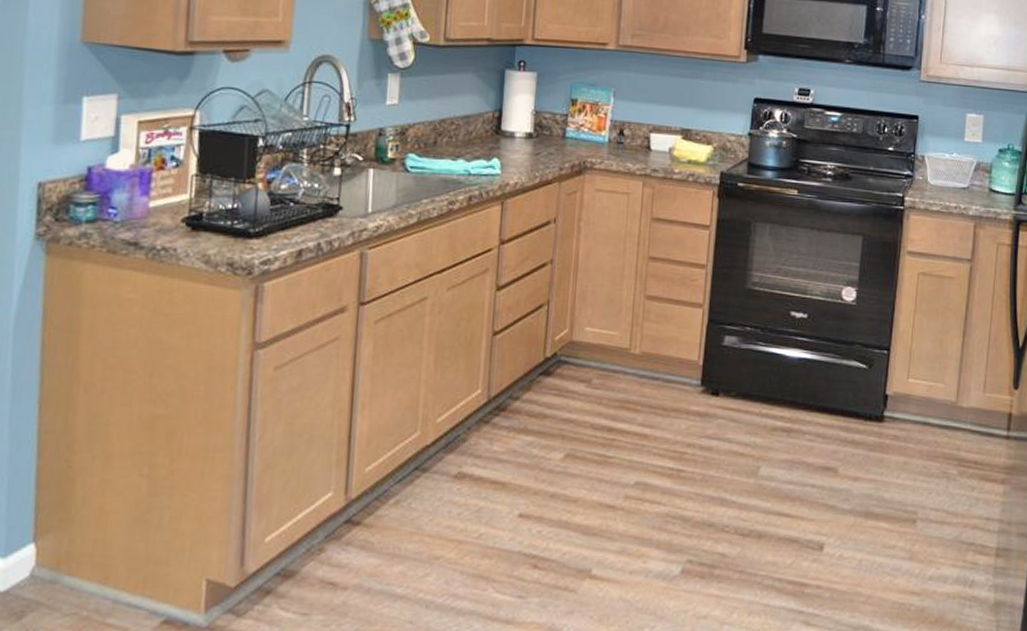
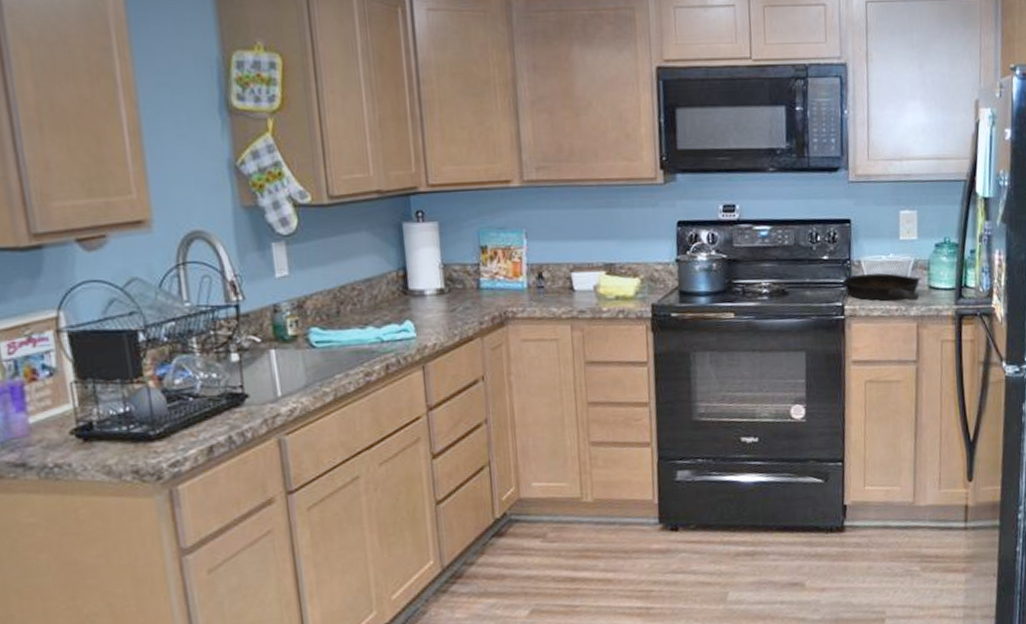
frying pan: none [904,168,981,201] -> present [842,273,920,301]

